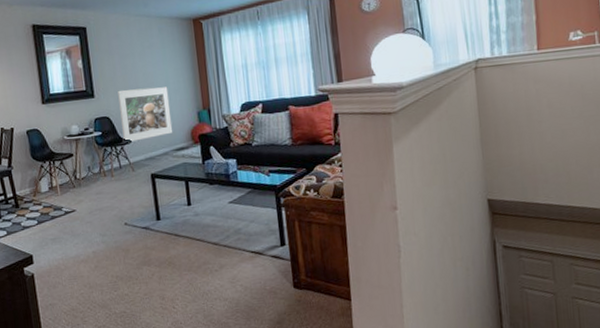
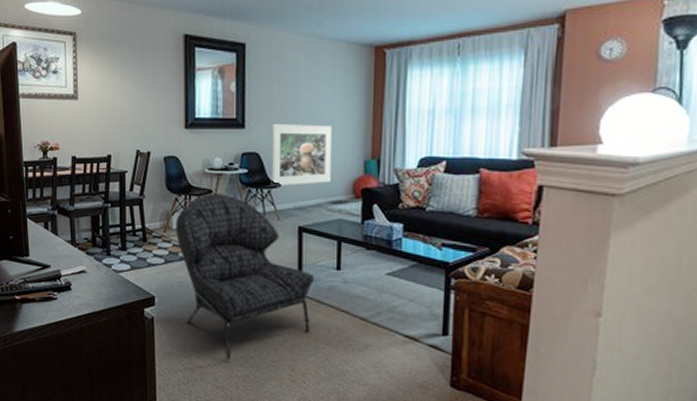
armchair: none [43,155,173,301] -> present [176,193,315,360]

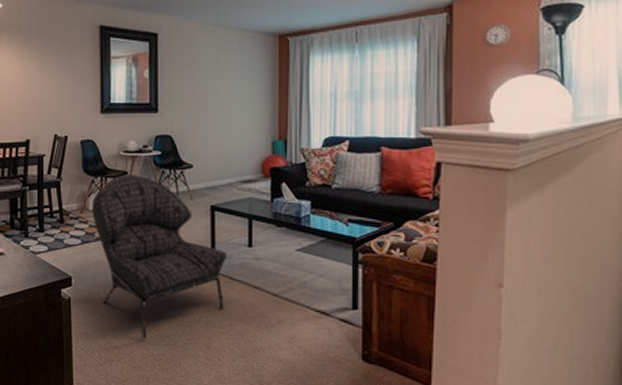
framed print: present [272,123,333,186] -> none [184,107,242,166]

